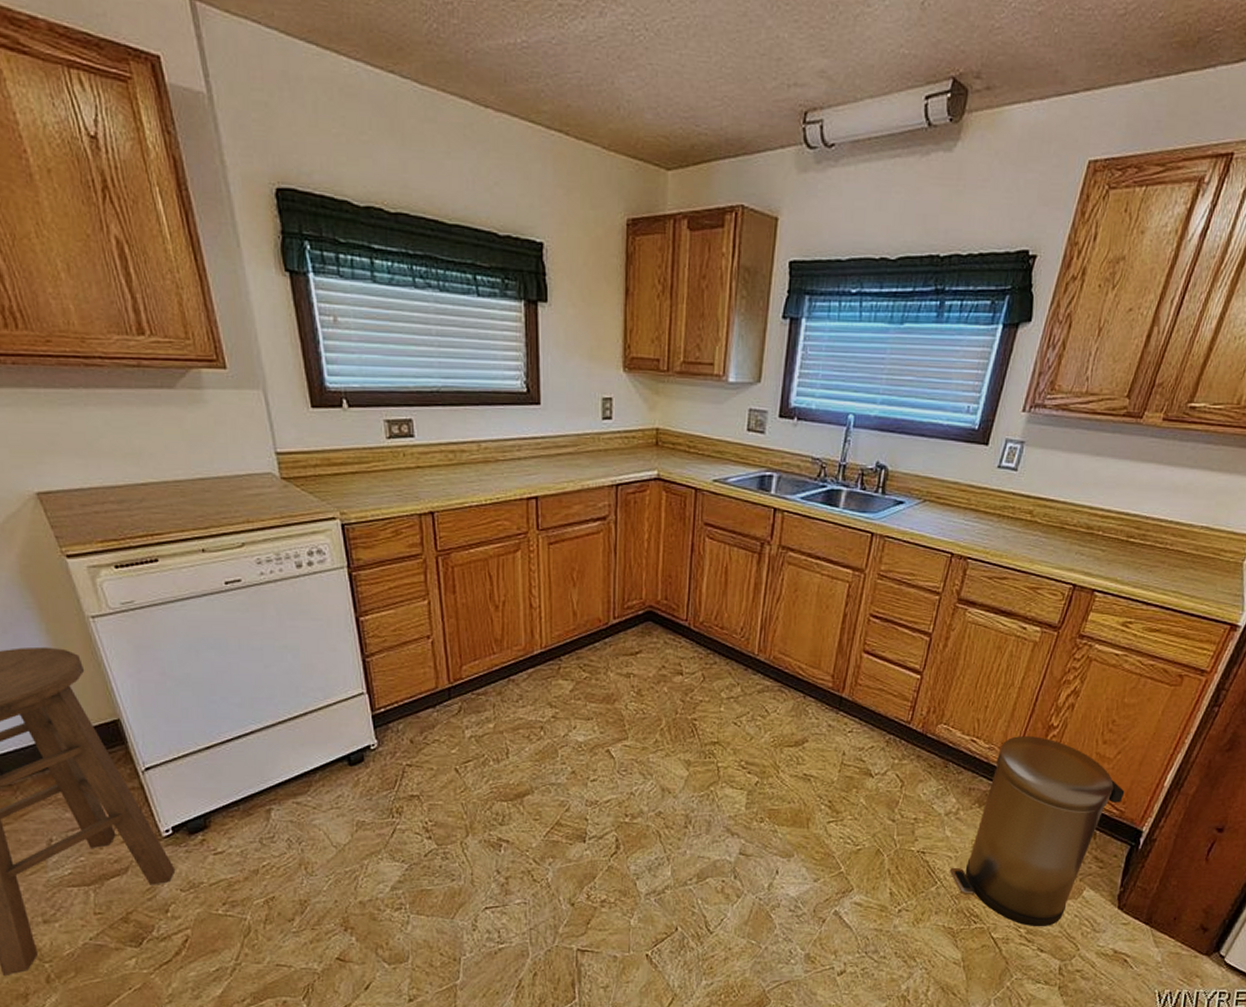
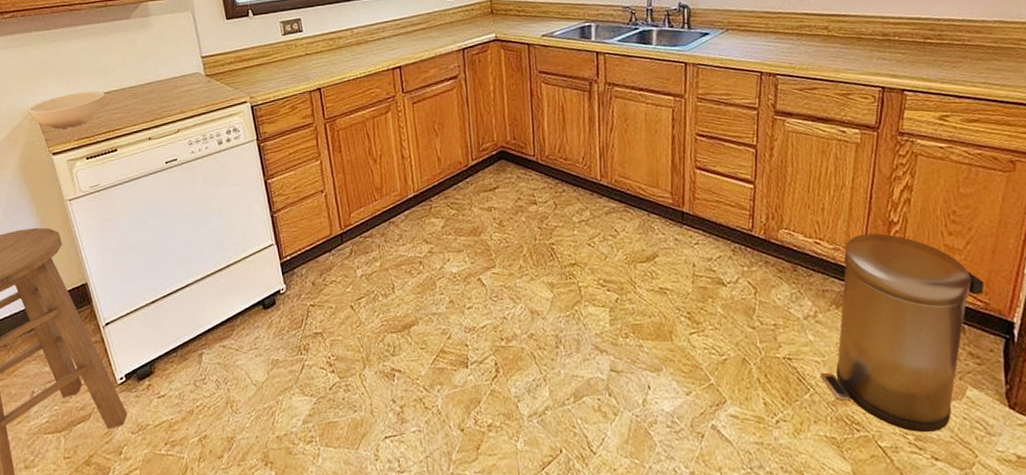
bowl: none [28,479,140,525] -> present [28,91,105,129]

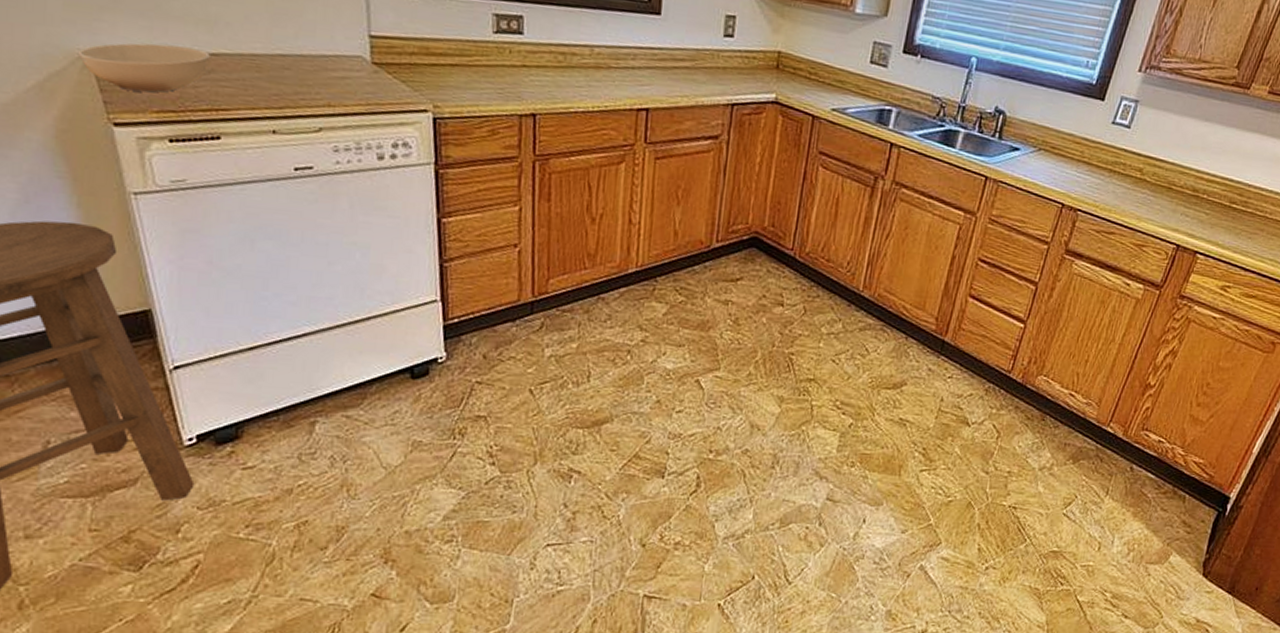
pedal bin: present [819,233,985,433] -> none [1039,393,1215,592]

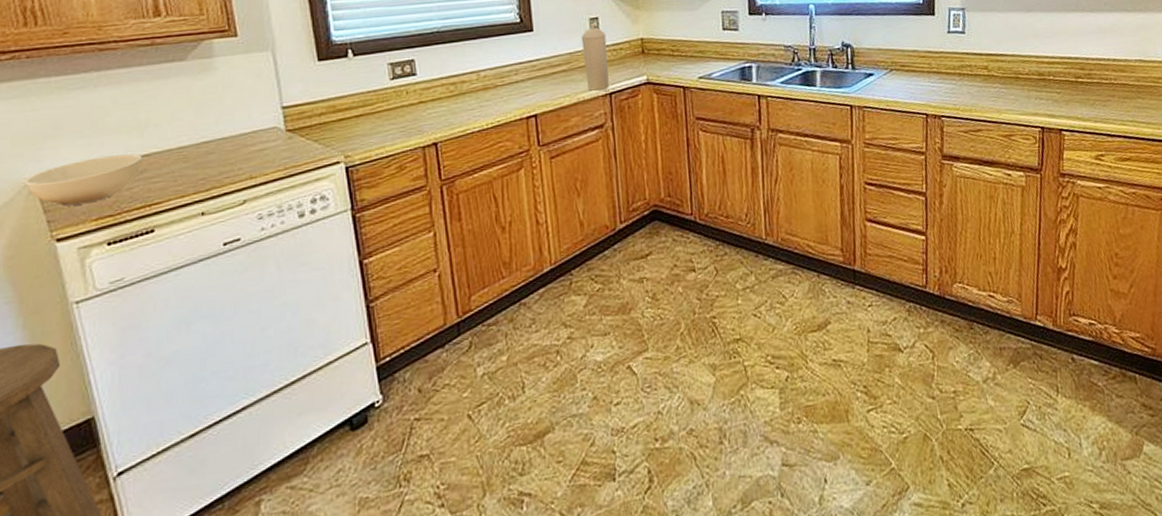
canister: none [709,21,741,100] -> present [581,23,609,92]

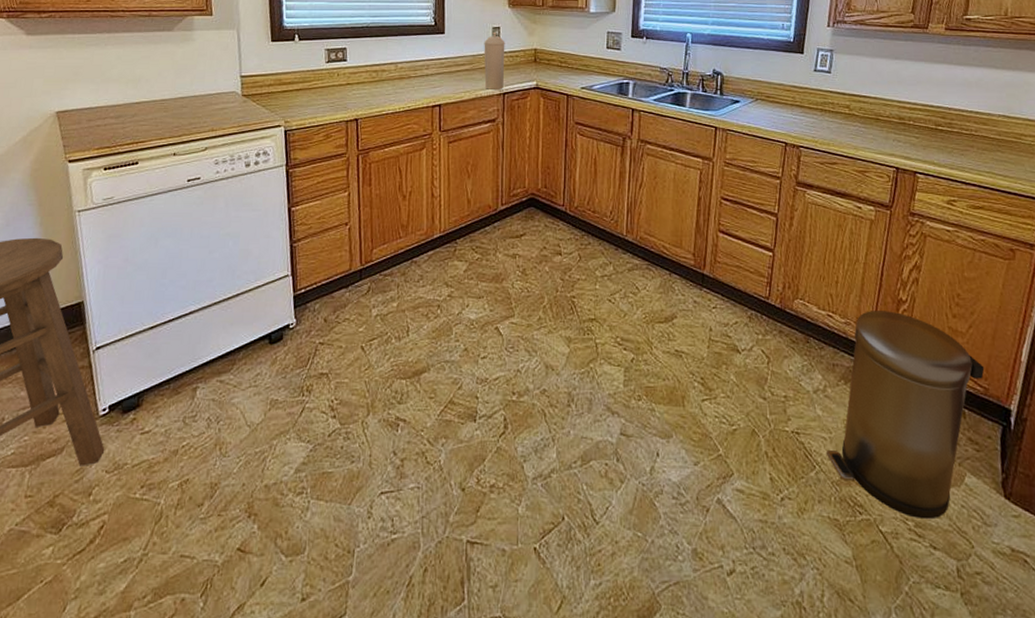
bowl: present [23,153,142,206] -> none [49,100,135,136]
pedal bin: none [1002,281,1150,499] -> present [825,311,985,520]

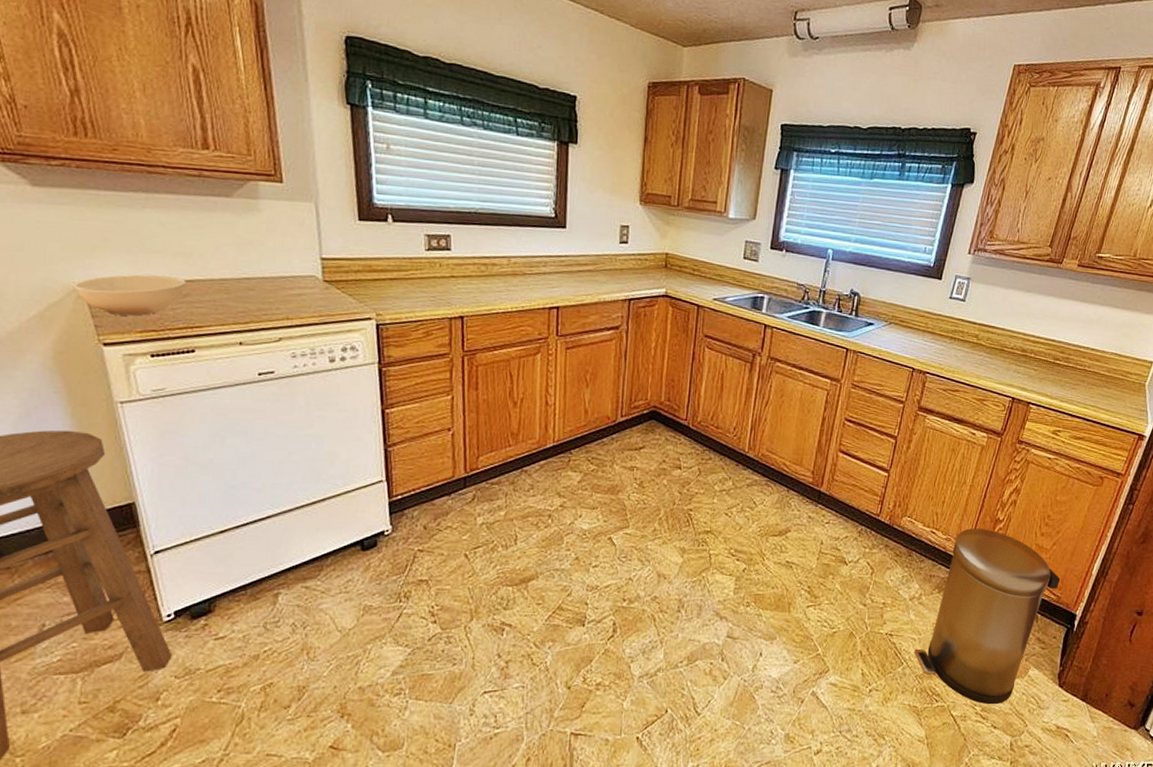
bowl: none [49,100,135,136] -> present [73,274,186,316]
canister: present [484,32,505,91] -> none [609,230,634,296]

